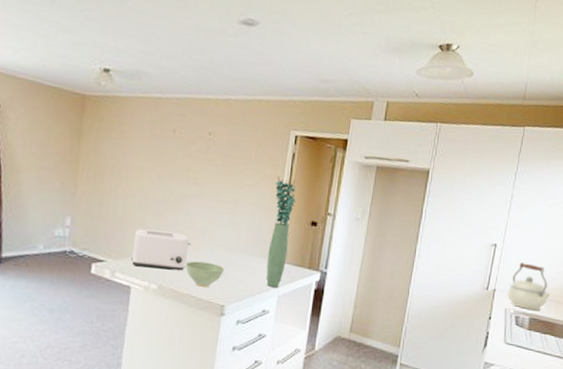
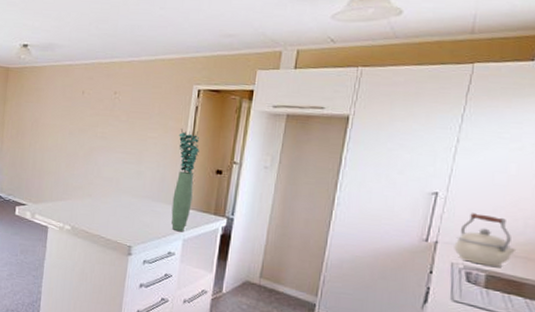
toaster: present [131,229,191,271] -> none [48,177,100,215]
bowl: present [186,261,225,288] -> none [95,206,131,230]

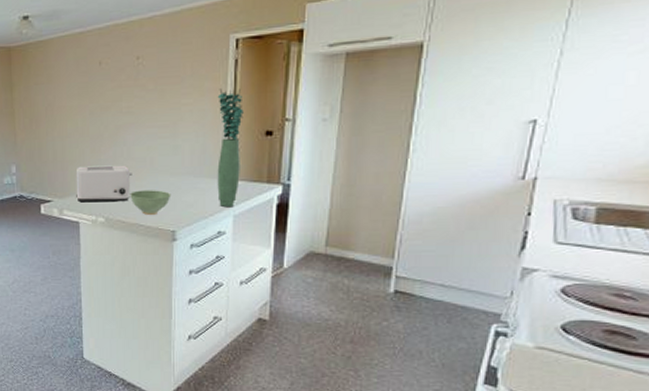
toaster: none [48,177,100,215] -> present [75,165,132,203]
bowl: none [95,206,131,230] -> present [130,190,171,216]
kettle: present [454,213,517,267] -> none [557,137,636,197]

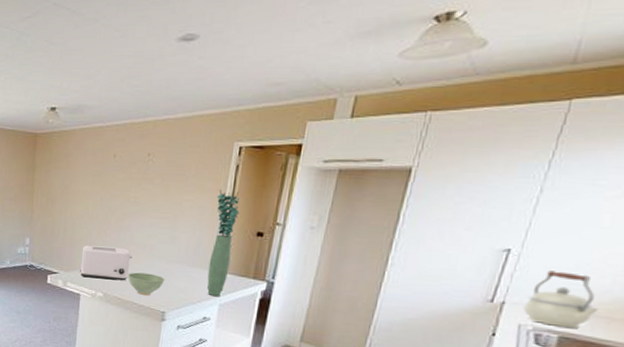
kettle: none [557,137,636,197] -> present [523,270,600,328]

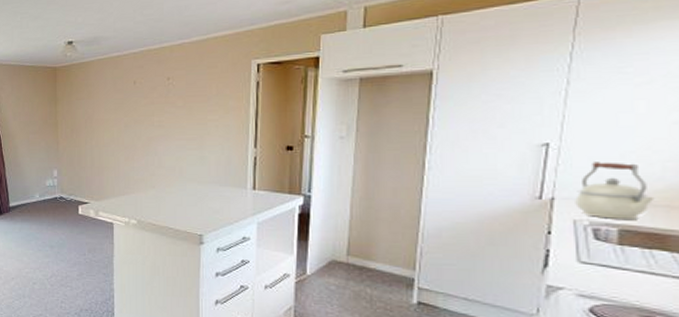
toaster: present [80,245,132,281] -> none [111,172,163,206]
bowl: present [128,272,165,296] -> none [160,196,199,220]
vase: present [206,190,239,297] -> none [241,107,265,215]

